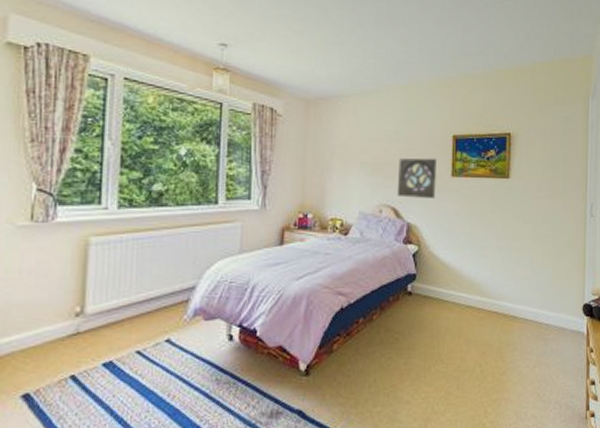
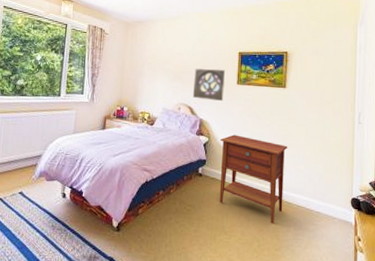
nightstand: none [433,240,513,344] -> present [219,134,288,224]

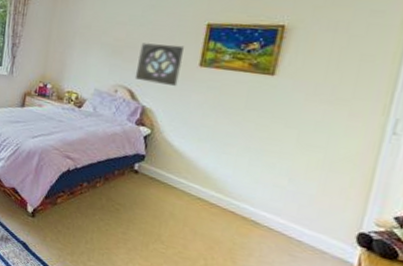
nightstand: present [219,134,288,224] -> none [157,129,266,244]

